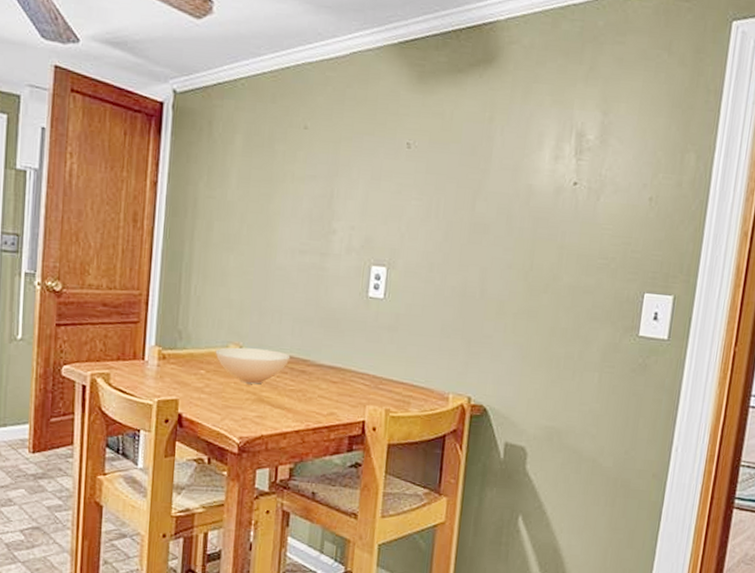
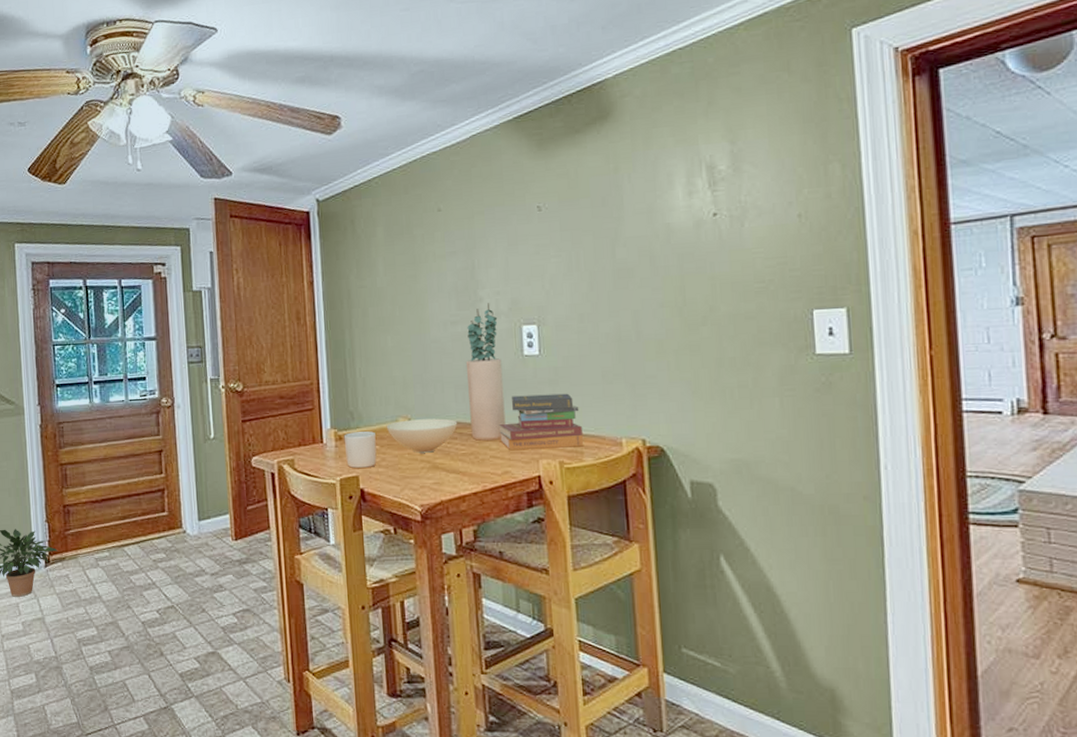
mug: none [167,352,203,393] -> present [343,431,377,469]
vase: none [302,236,348,381] -> present [465,303,506,442]
books: none [331,337,414,397] -> present [498,393,583,451]

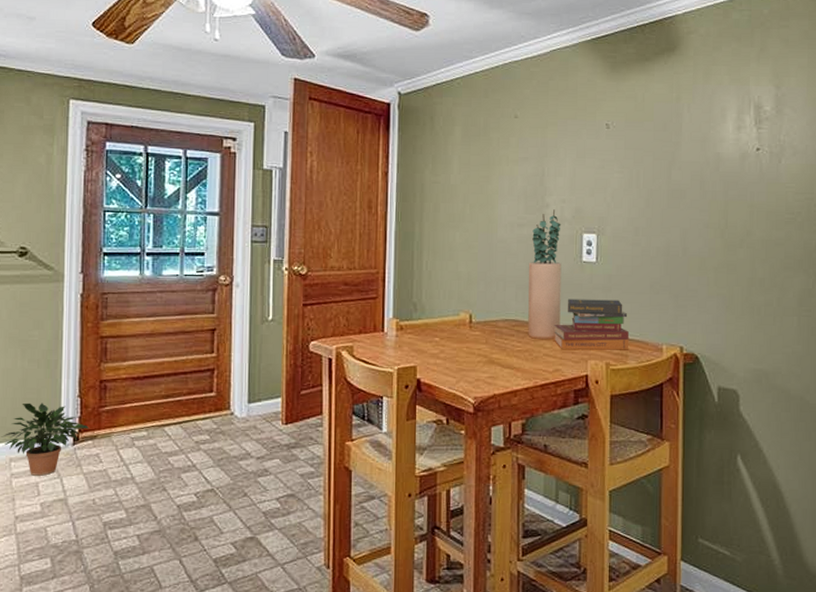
mug: present [343,431,377,469] -> none [405,323,436,360]
bowl: present [386,418,458,453] -> none [447,315,516,348]

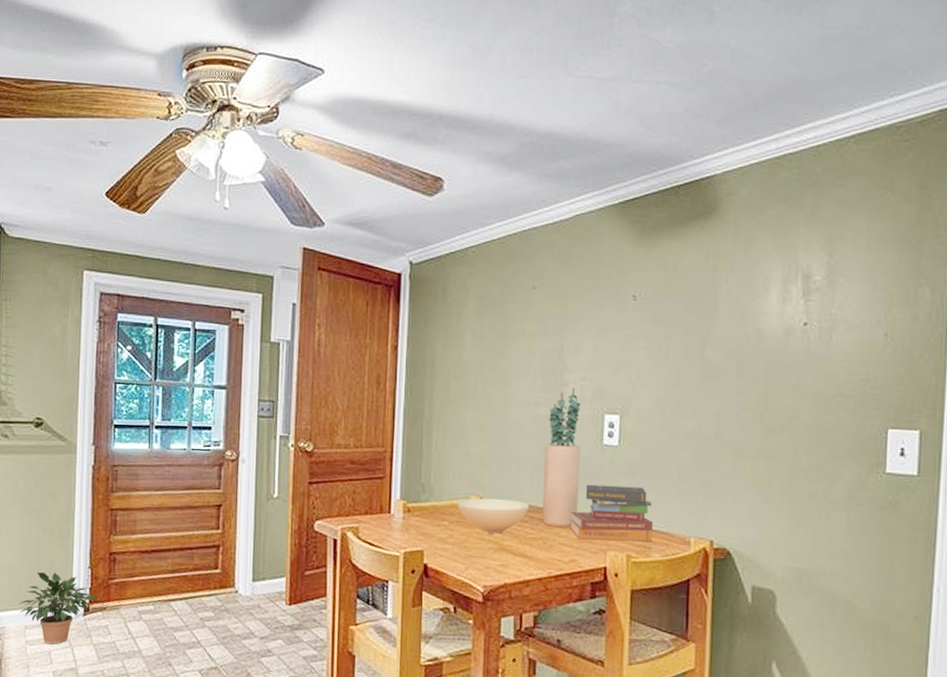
bowl: none [447,315,516,348] -> present [457,498,530,534]

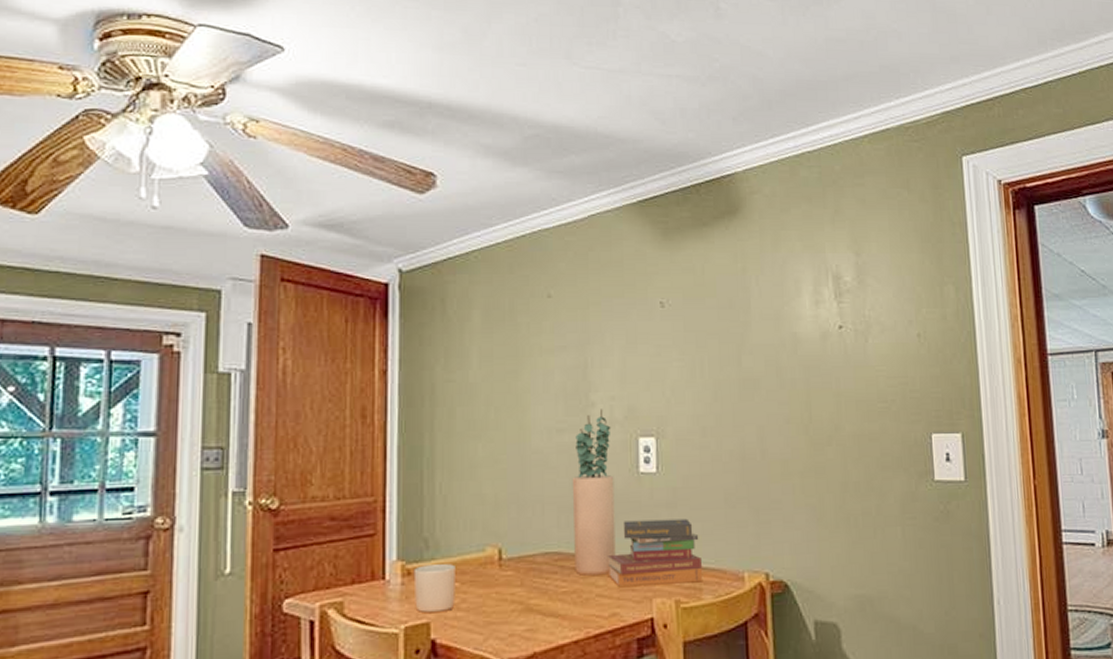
mug: none [412,505,445,544] -> present [413,564,455,614]
bowl: present [457,498,530,534] -> none [470,547,559,592]

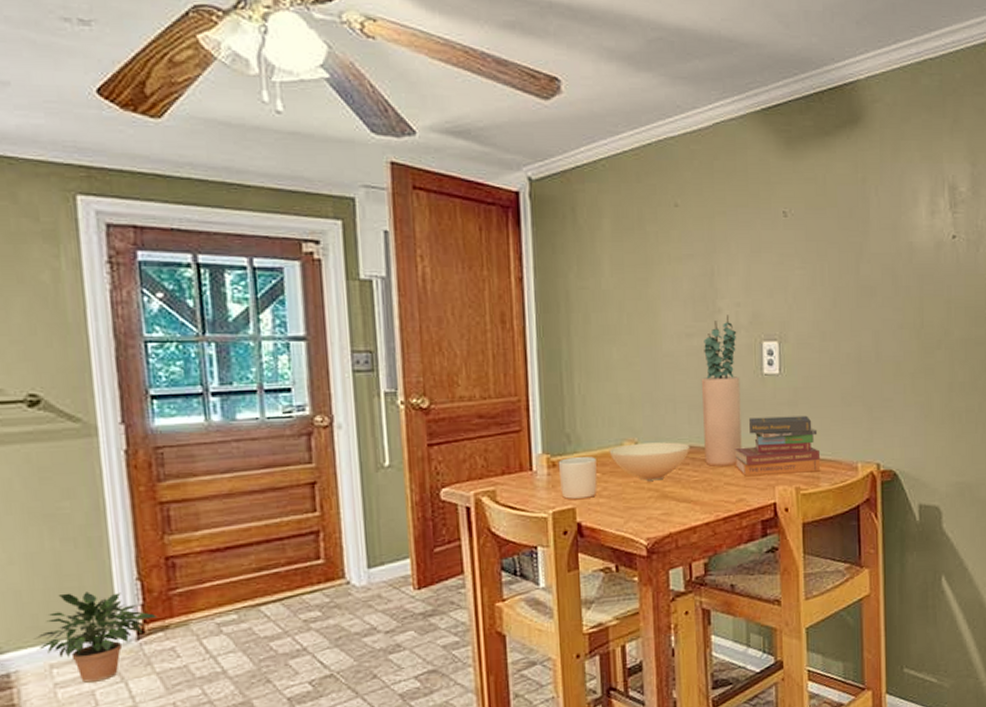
bowl: none [470,547,559,592] -> present [609,442,690,481]

